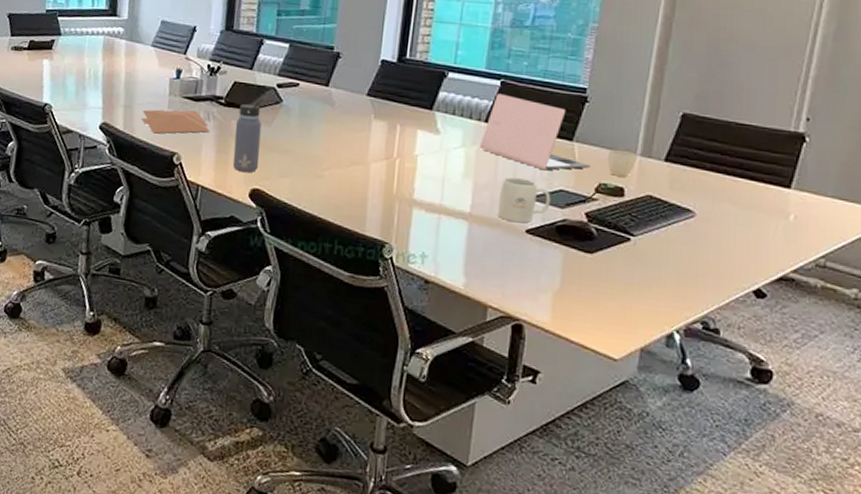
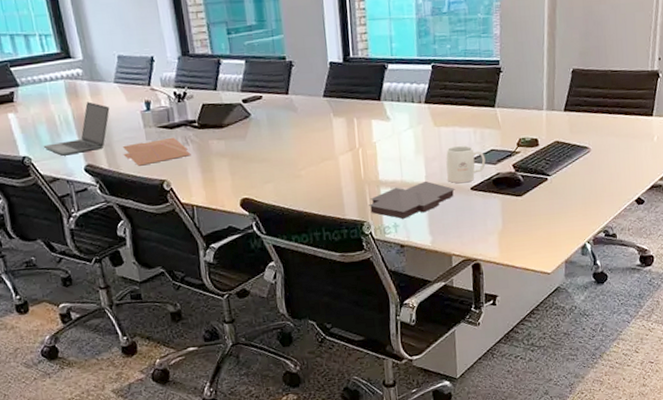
laptop: none [66,60,140,110] -> present [43,101,110,156]
water bottle: present [232,97,266,172] -> none [213,113,243,186]
papers: none [395,210,507,250] -> present [369,181,456,219]
laptop: present [479,93,591,171] -> none [423,76,512,136]
cup: present [607,149,638,177] -> none [522,107,545,130]

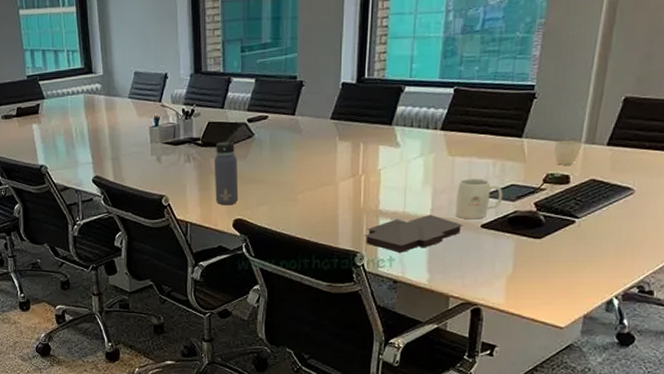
laptop: present [43,101,110,156] -> none [59,116,121,166]
papers: present [123,137,191,166] -> none [128,153,191,180]
water bottle: none [213,113,243,186] -> present [214,133,239,205]
cup: none [522,107,545,130] -> present [554,139,583,165]

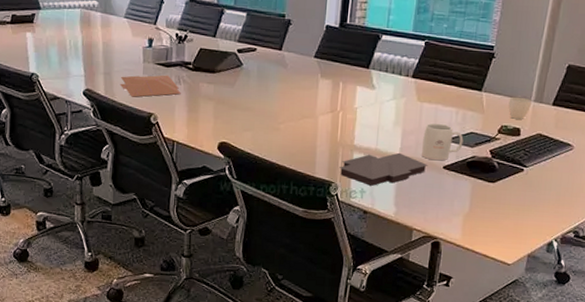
papers: none [128,153,191,180] -> present [120,74,181,97]
water bottle: present [214,133,239,205] -> none [202,61,228,128]

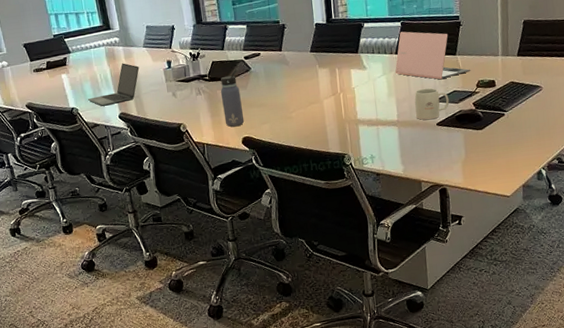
laptop: none [51,32,116,78] -> present [87,63,139,106]
papers: present [120,74,181,97] -> none [149,89,203,113]
water bottle: none [202,61,228,128] -> present [220,68,245,127]
papers: present [339,152,428,186] -> none [349,118,424,151]
laptop: none [407,53,496,117] -> present [395,31,471,80]
cup: present [508,96,532,119] -> none [480,54,500,73]

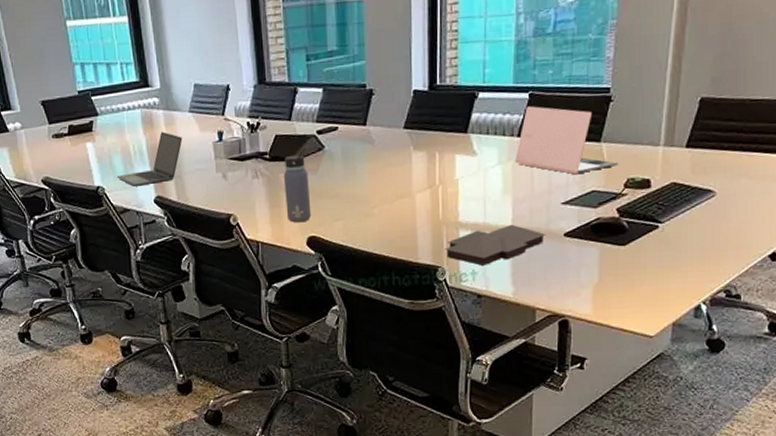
papers: none [349,118,424,151] -> present [445,224,546,266]
mug: present [414,88,449,121] -> none [537,185,585,229]

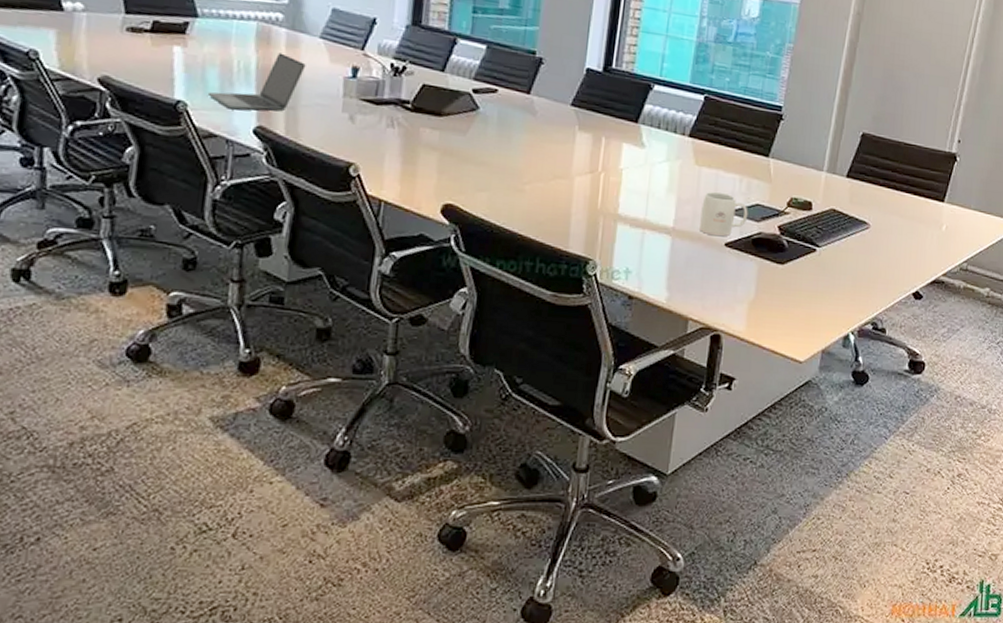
water bottle: present [283,145,312,222] -> none [421,102,460,186]
papers: present [445,224,546,266] -> none [599,225,707,265]
laptop: present [514,106,619,175] -> none [682,108,784,186]
mug: none [537,185,585,229] -> present [700,191,748,237]

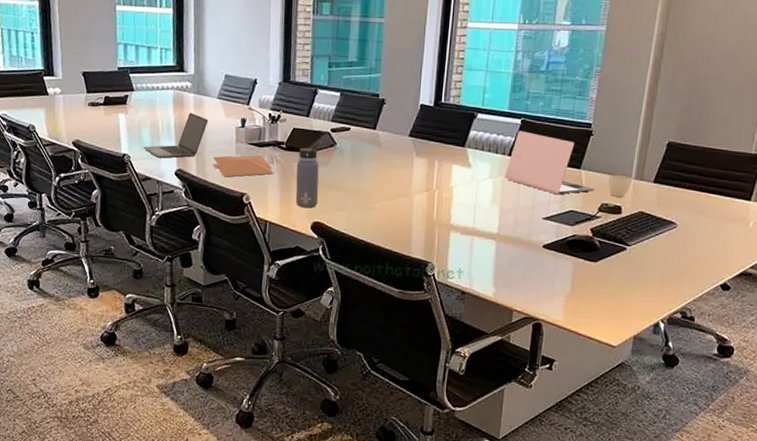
papers: none [308,112,394,141] -> present [212,154,274,177]
water bottle: none [421,102,460,186] -> present [295,141,322,208]
laptop: none [682,108,784,186] -> present [504,131,595,195]
mug: present [700,191,748,237] -> none [520,201,563,240]
cup: none [798,165,825,192] -> present [608,174,633,197]

